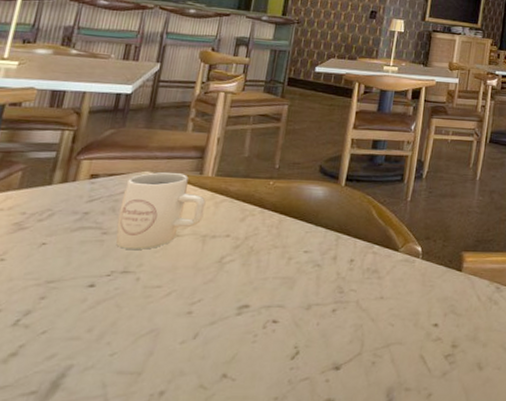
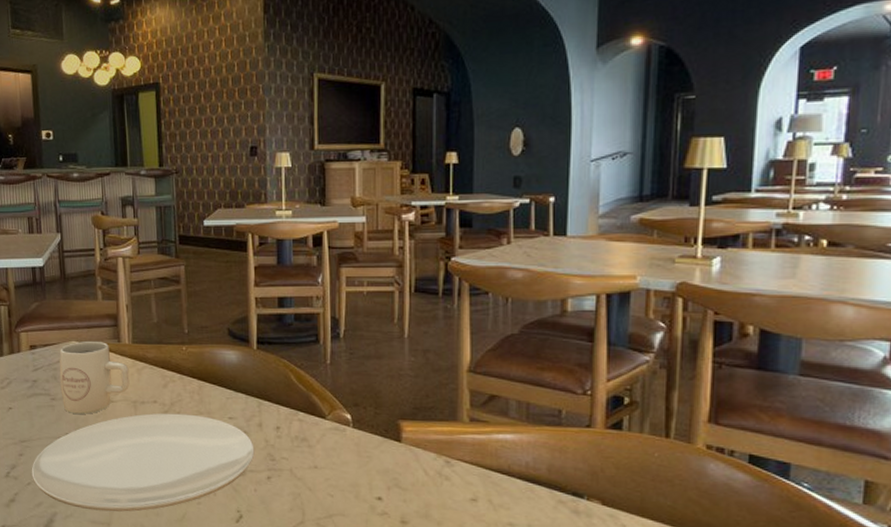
plate: none [50,247,325,359] -> present [31,413,255,512]

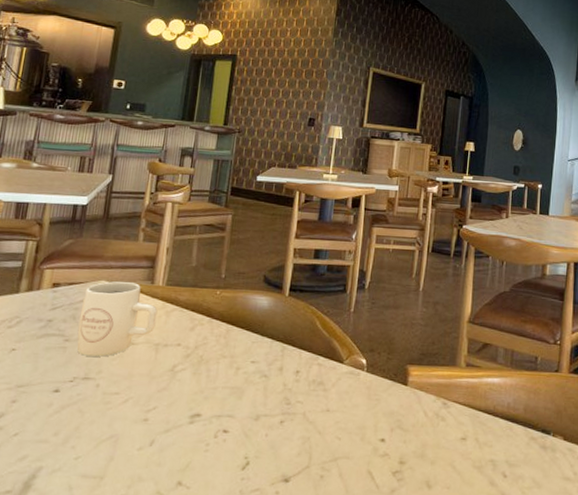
plate: present [31,413,255,512] -> none [21,356,272,464]

